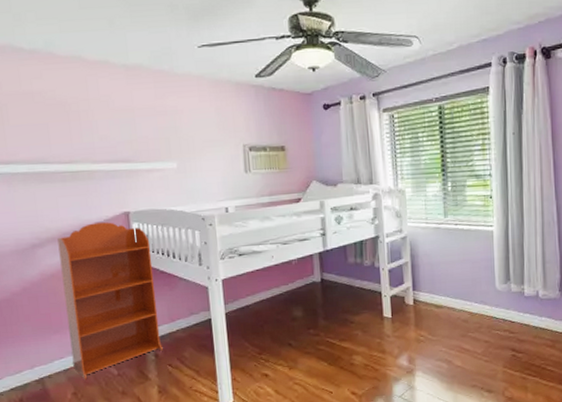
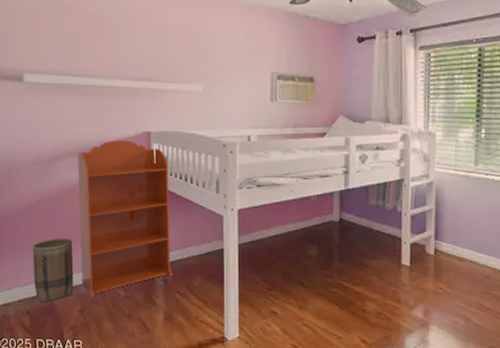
basket: none [19,323,66,389] -> present [32,237,74,303]

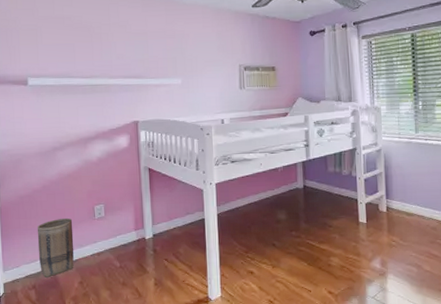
bookcase: present [77,140,172,298] -> none [75,129,161,270]

